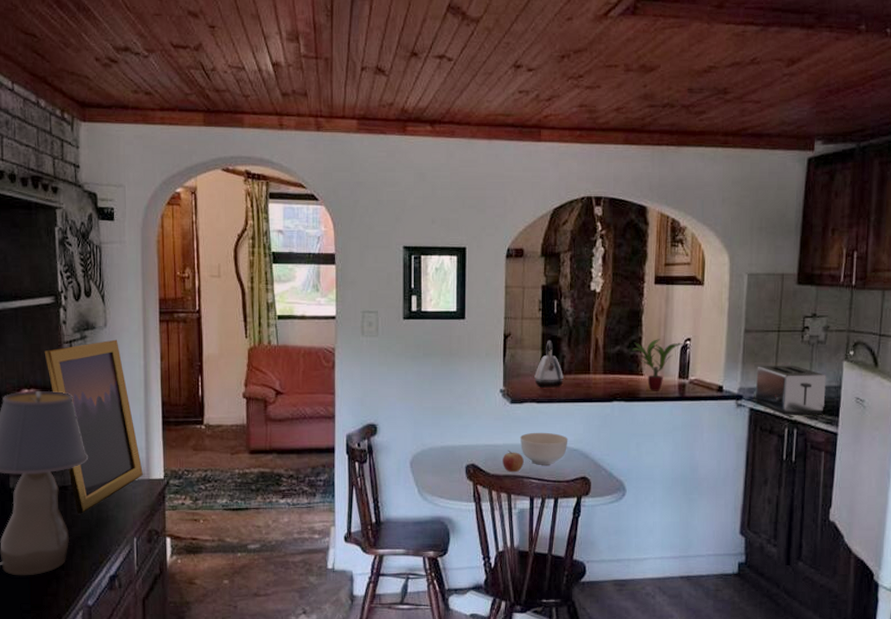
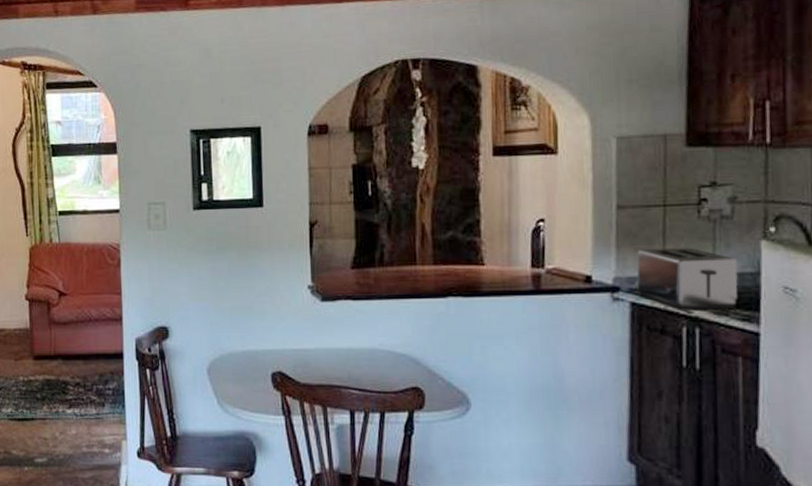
fruit: present [503,450,524,473] -> none [315,355,340,382]
bowl: present [519,432,568,465] -> none [334,334,394,373]
kettle: present [534,340,563,388] -> none [348,227,384,282]
potted plant: present [631,339,685,391] -> none [467,221,537,284]

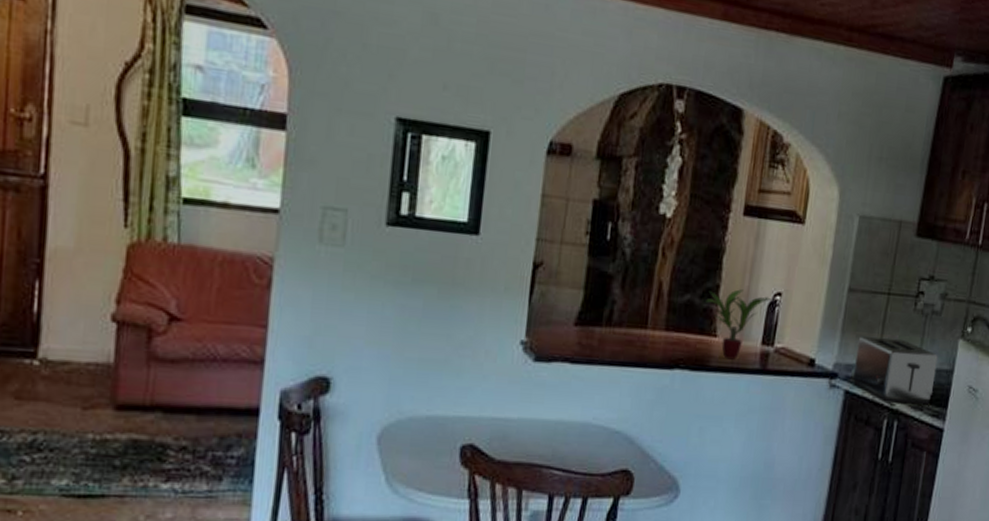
potted plant: none [467,221,537,284] -> present [704,289,774,360]

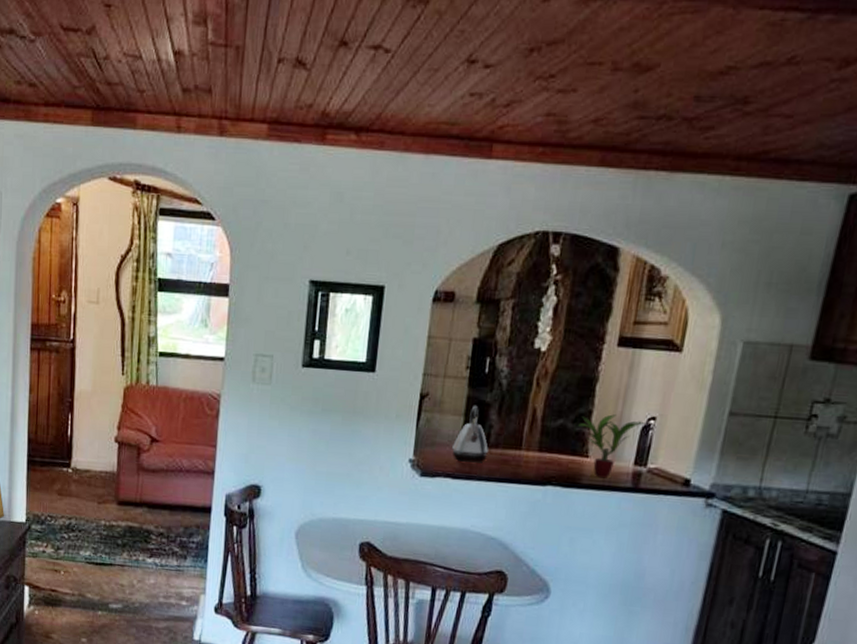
kettle: none [570,276,611,344] -> present [452,405,488,463]
toaster: present [853,336,938,406] -> none [732,459,833,528]

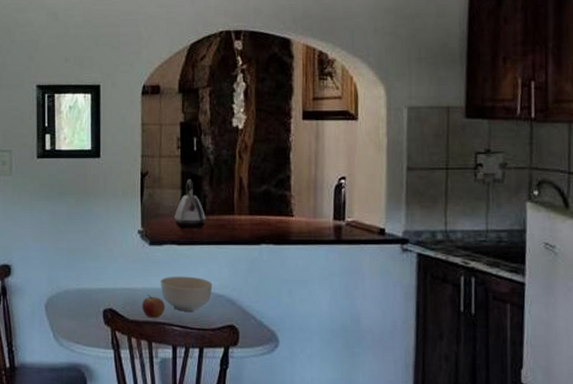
fruit: none [403,530,429,558] -> present [142,294,165,319]
bowl: none [426,512,486,553] -> present [160,276,213,312]
potted plant: present [577,414,648,479] -> none [279,177,339,234]

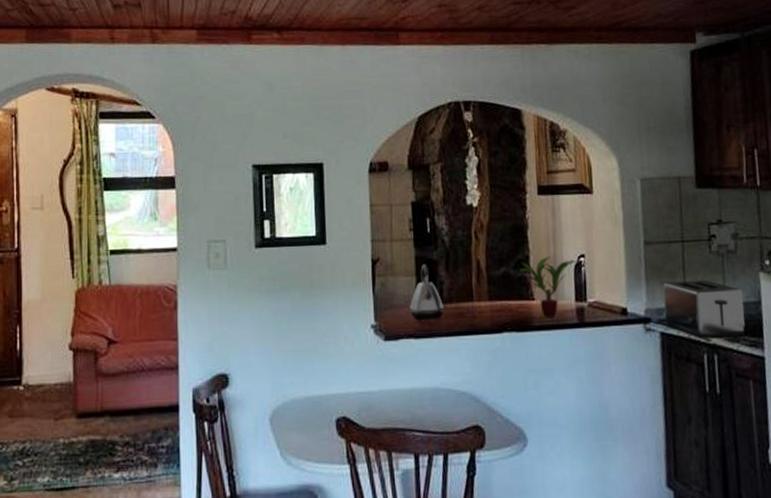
fruit: present [142,294,165,319] -> none [379,397,404,425]
bowl: present [160,276,213,312] -> none [397,373,455,414]
potted plant: none [279,177,339,234] -> present [518,257,579,318]
toaster: none [423,206,507,263] -> present [663,279,745,340]

